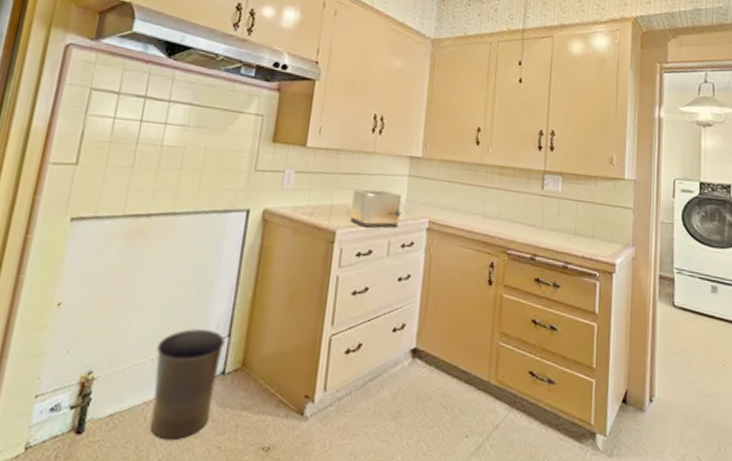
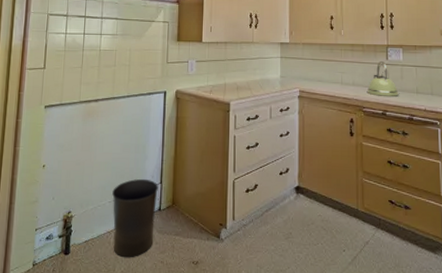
toaster: present [349,189,402,228] -> none [239,70,278,99]
kettle: none [513,191,553,238] -> present [367,61,399,98]

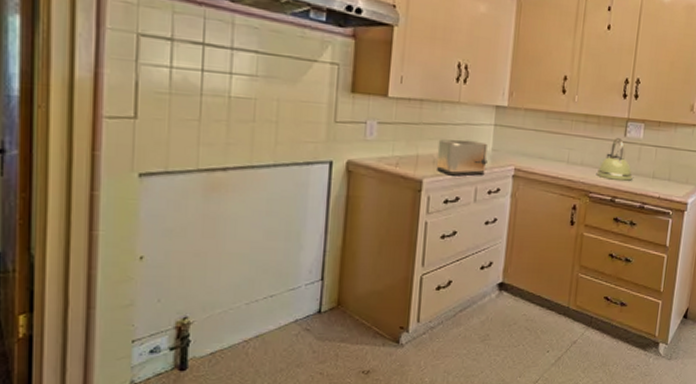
waste bin: present [112,178,158,257] -> none [251,274,318,370]
toaster: none [239,70,278,99] -> present [436,139,488,176]

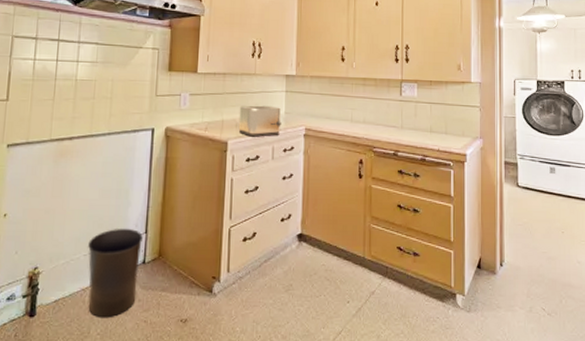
waste bin: none [251,274,318,370] -> present [88,228,143,317]
kettle: present [596,138,633,182] -> none [378,97,412,137]

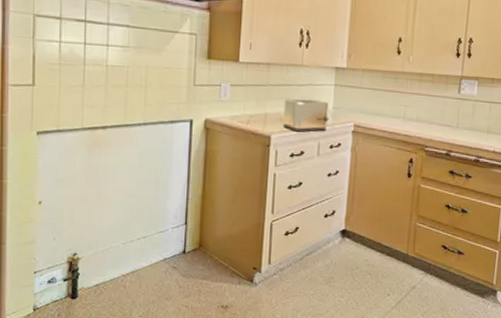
waste bin: present [88,228,143,317] -> none [127,218,182,301]

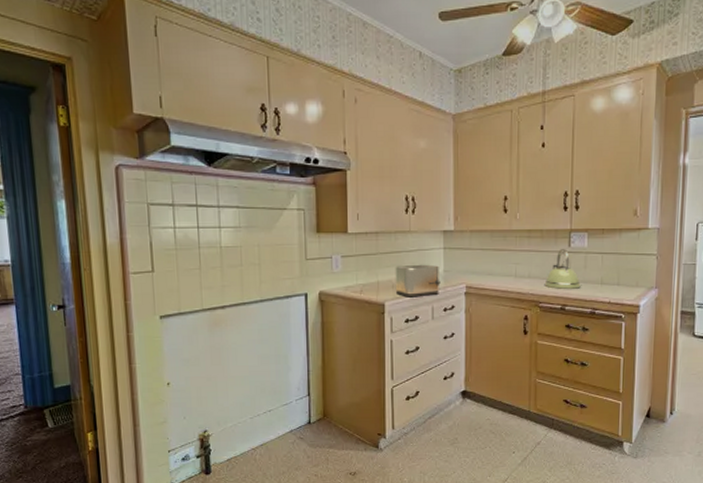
kettle: none [431,95,468,137] -> present [544,249,581,290]

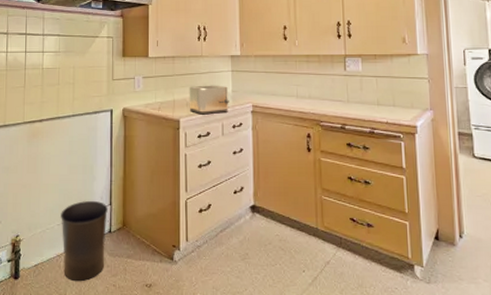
waste bin: none [253,391,306,473] -> present [61,200,108,281]
kettle: present [544,249,581,290] -> none [324,73,359,110]

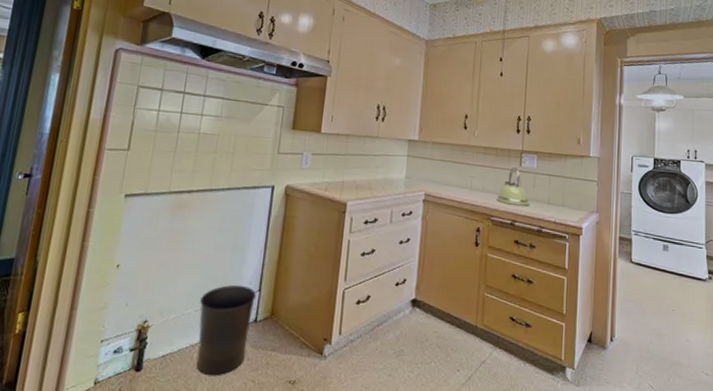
toaster: present [189,85,229,115] -> none [358,167,402,200]
kettle: none [324,73,359,110] -> present [496,167,530,207]

